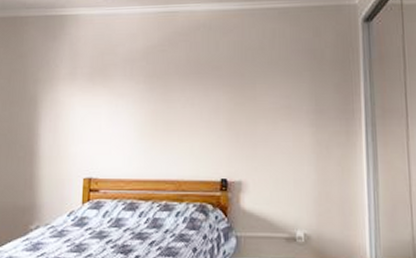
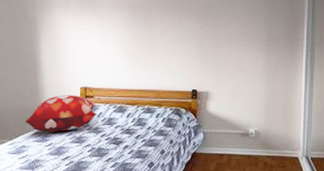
decorative pillow: none [14,189,102,237] -> present [25,95,97,132]

